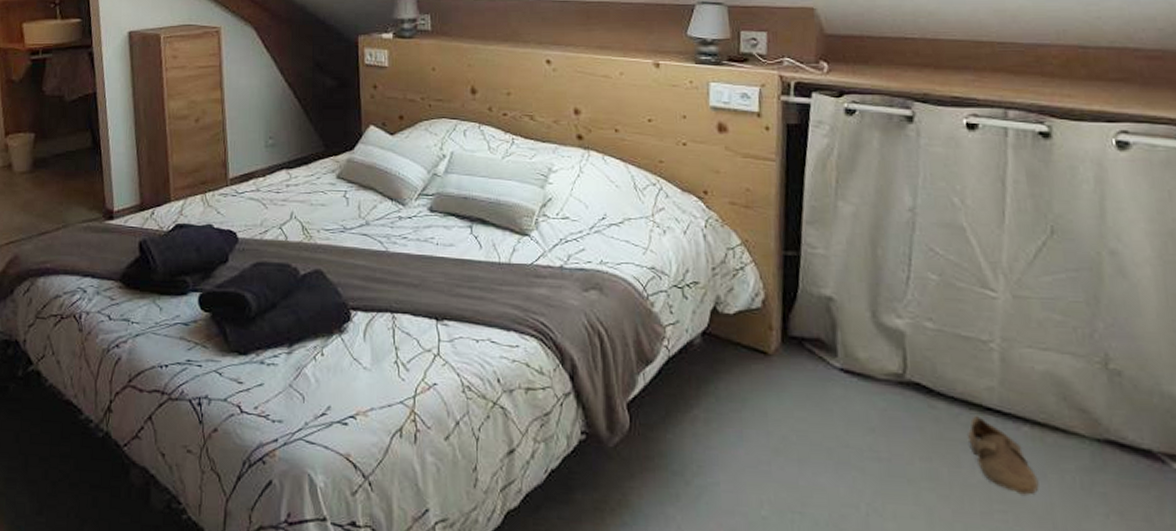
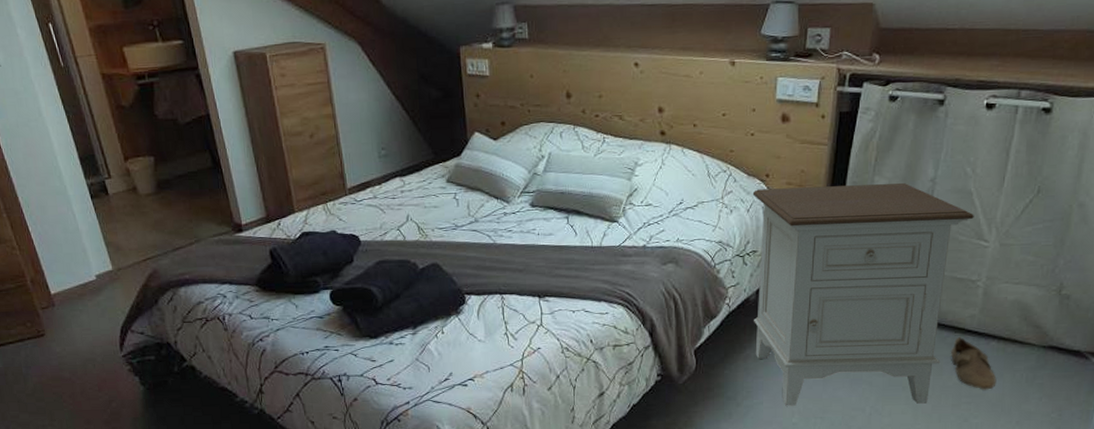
nightstand: none [689,208,972,507] -> present [752,183,974,406]

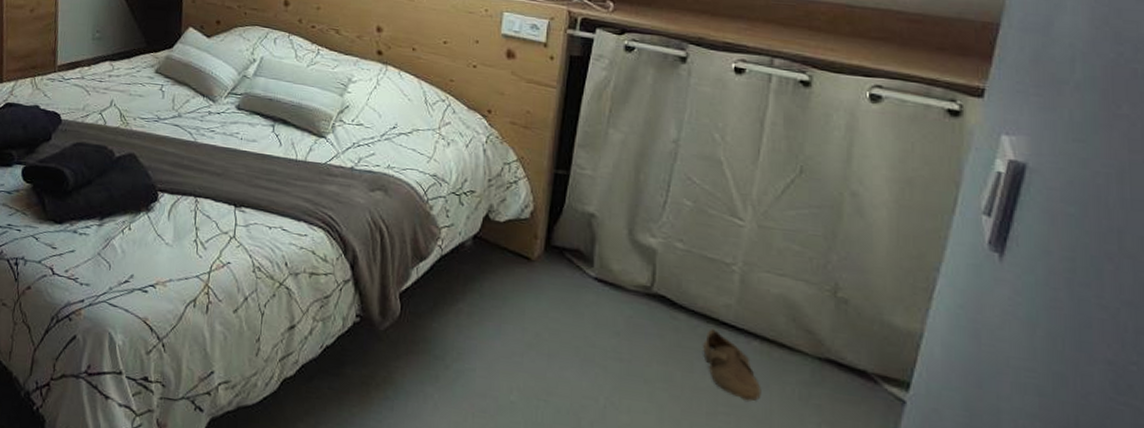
nightstand: present [752,183,974,406] -> none [467,124,725,405]

